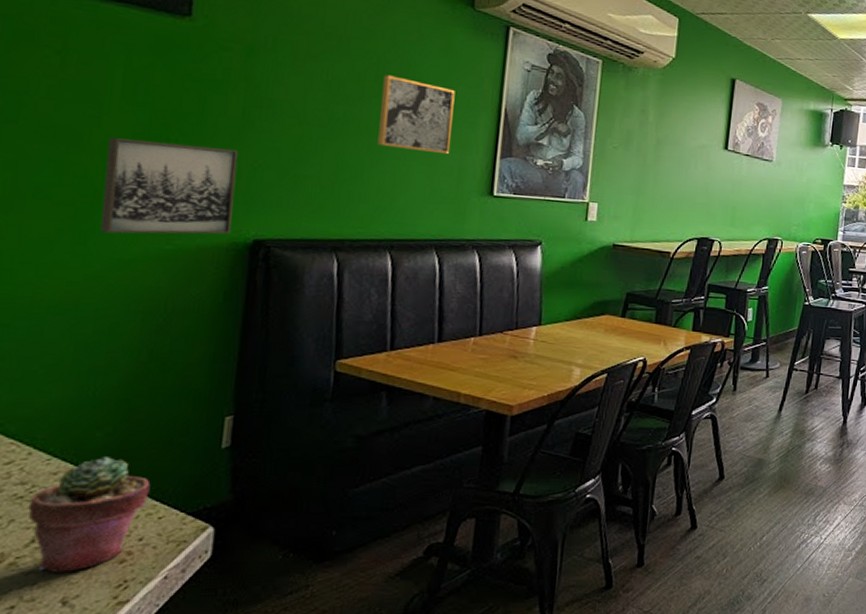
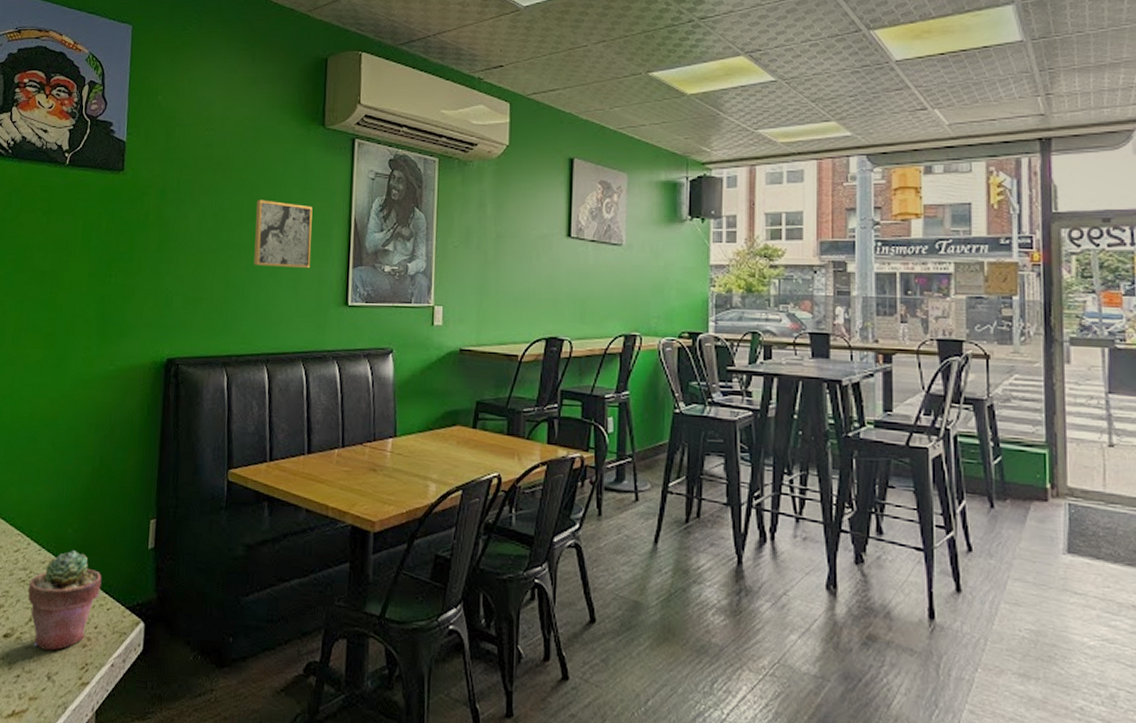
wall art: present [100,138,239,235] -> none [70,278,156,358]

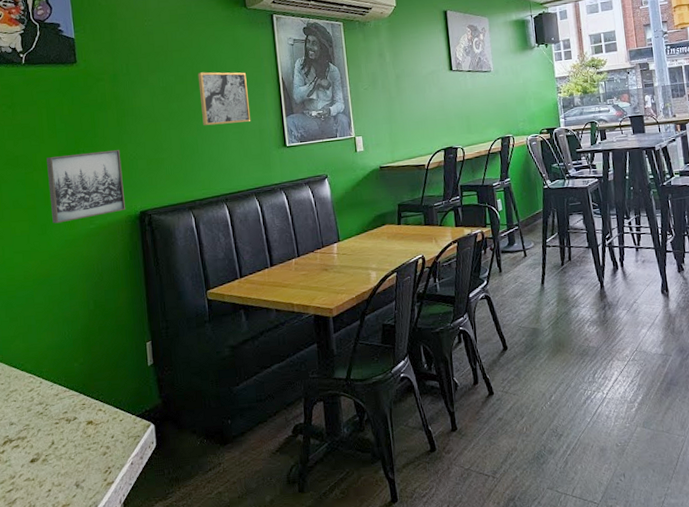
potted succulent: present [28,550,102,651] -> none [46,380,112,465]
wall art: none [70,278,156,358] -> present [47,150,126,224]

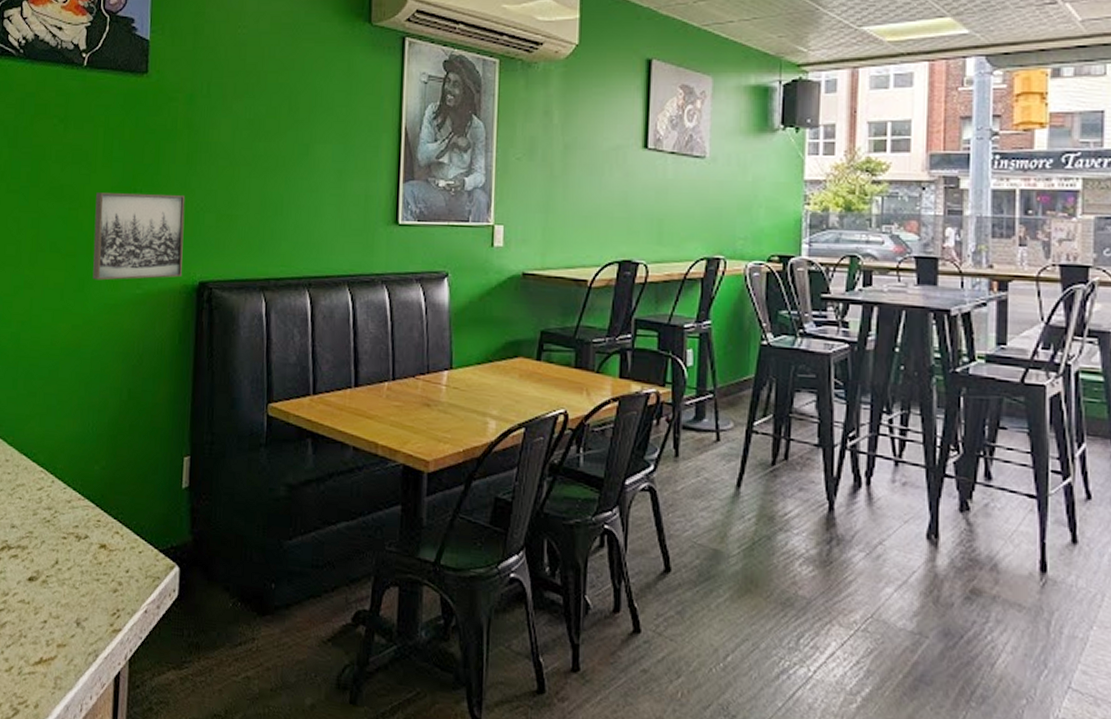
wall art: present [197,72,251,126] -> none [293,105,358,182]

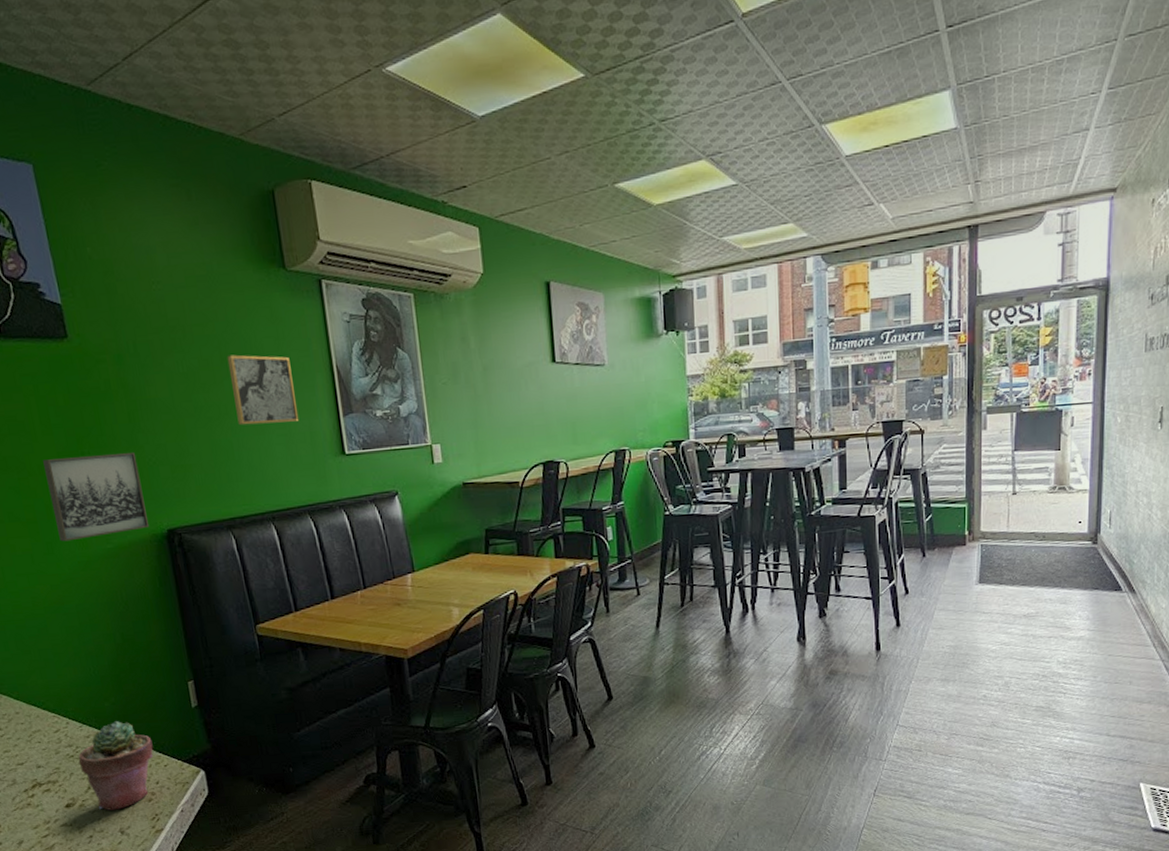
potted succulent: none [53,489,133,596] -> present [78,721,154,811]
wall art: none [293,105,358,182] -> present [227,354,300,426]

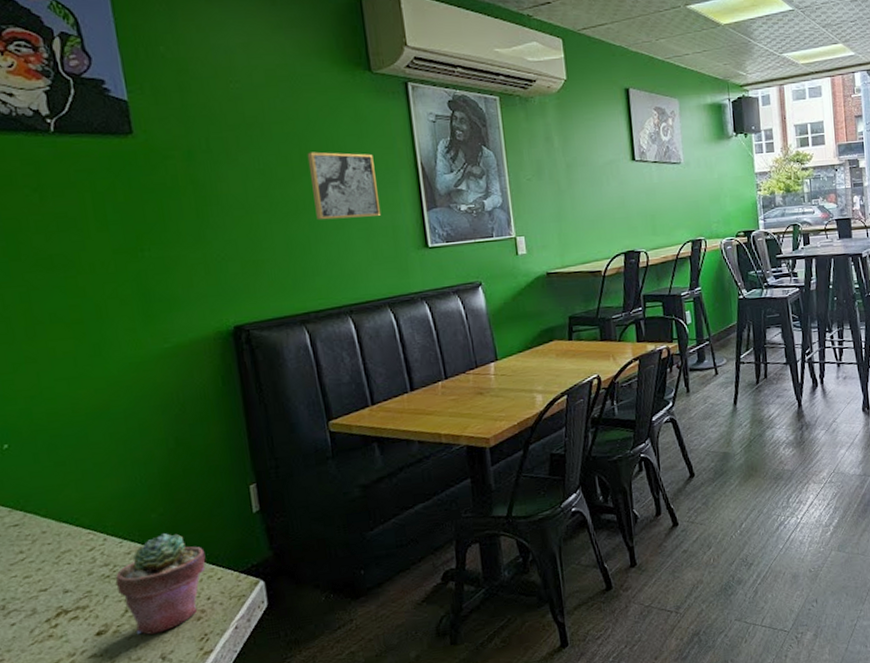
wall art: present [43,453,150,542] -> none [95,249,214,343]

